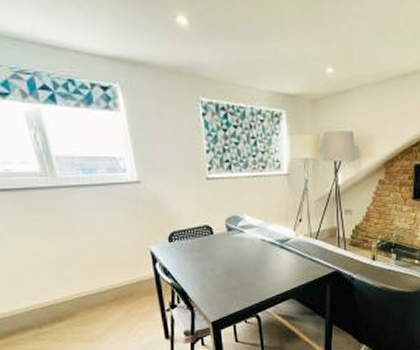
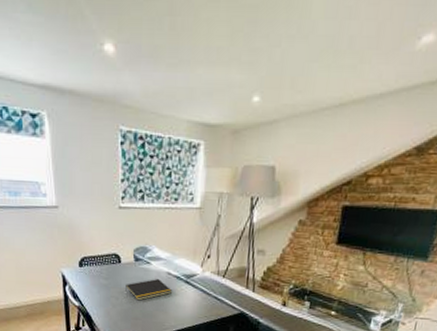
notepad: none [220,247,268,270] -> present [125,279,172,301]

